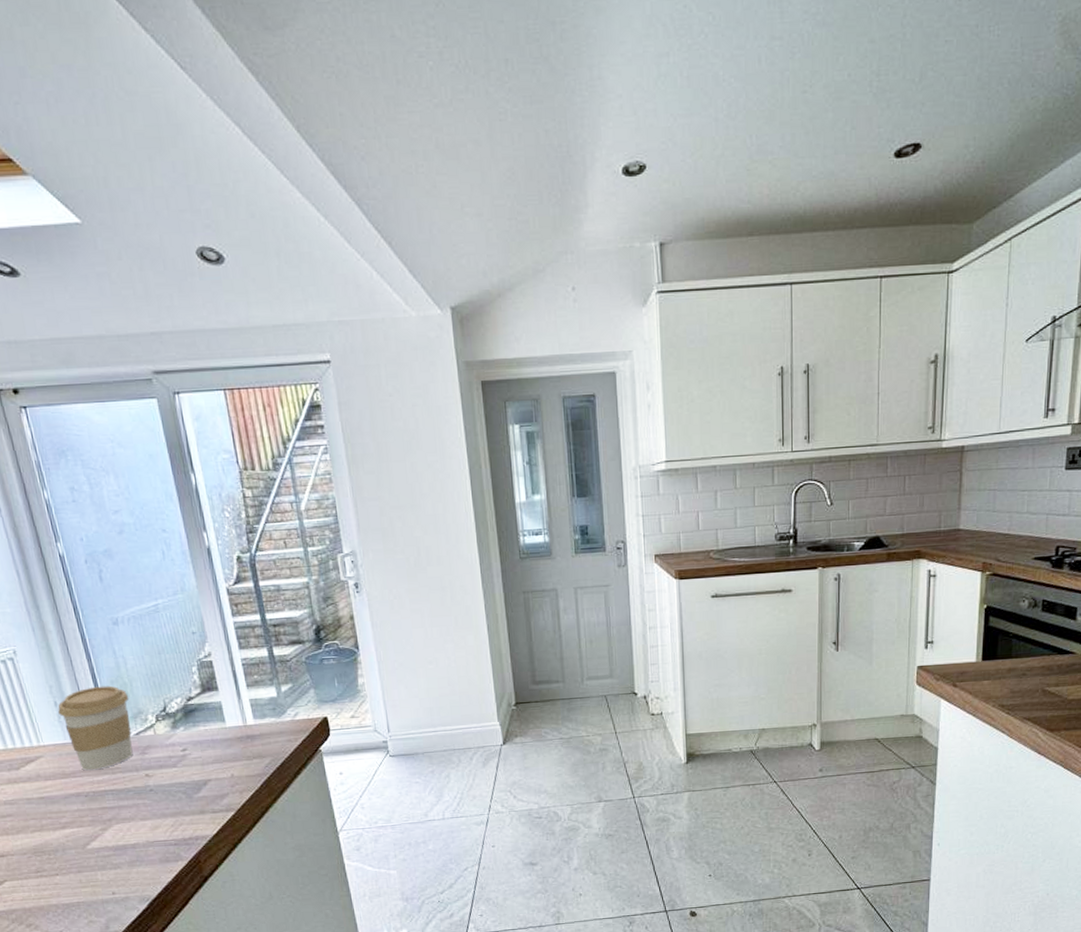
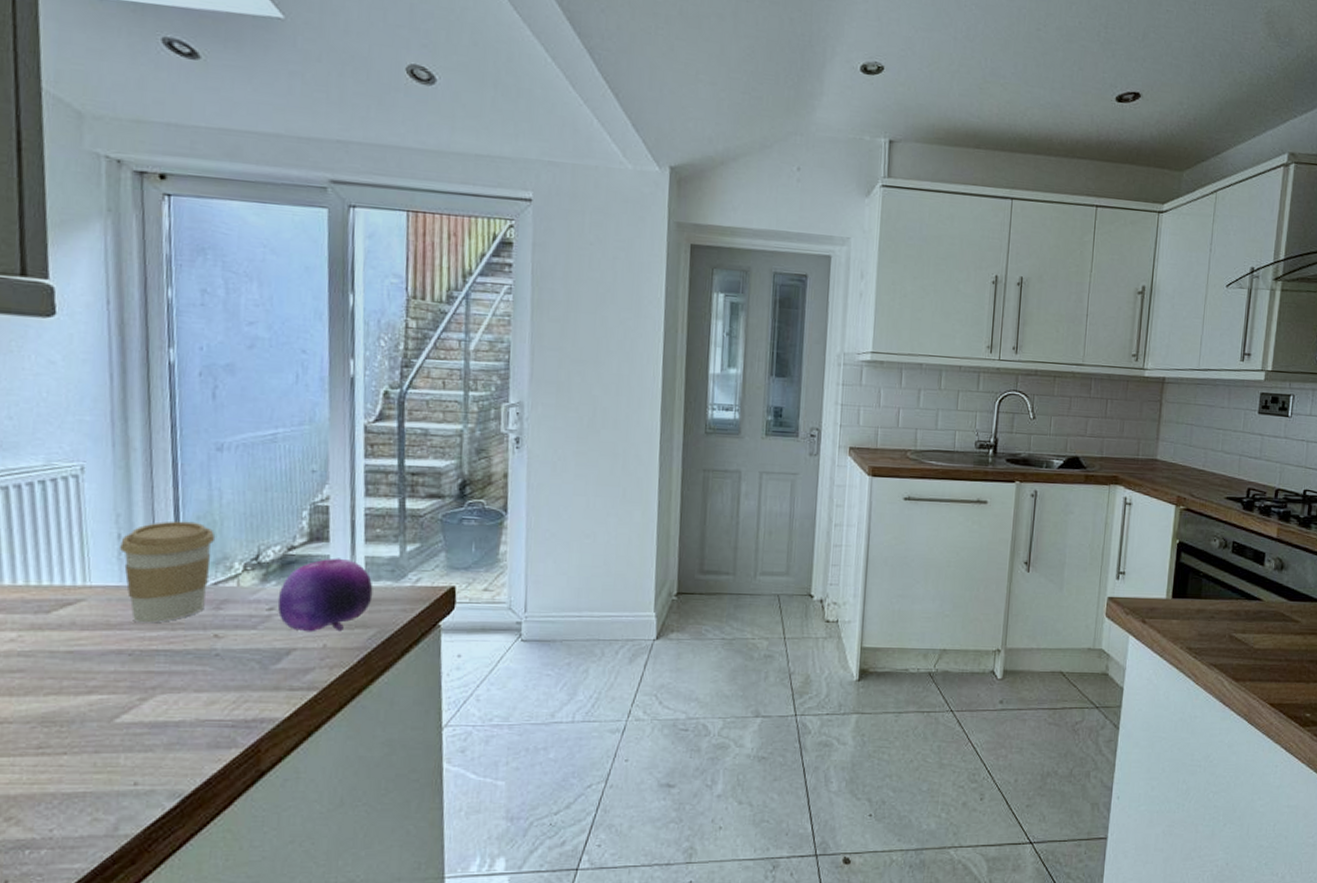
fruit: none [187,703,262,766] -> present [277,558,373,632]

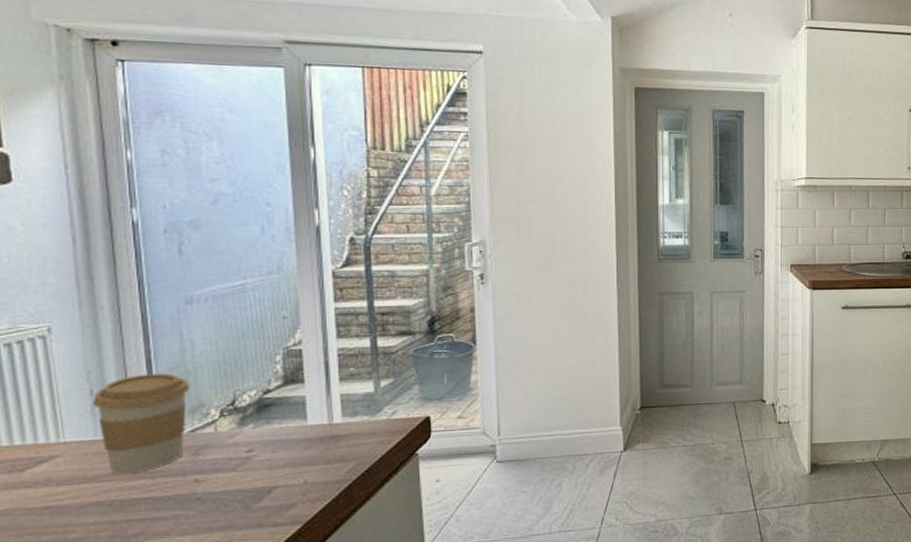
fruit: present [277,558,373,632] -> none [256,397,350,470]

